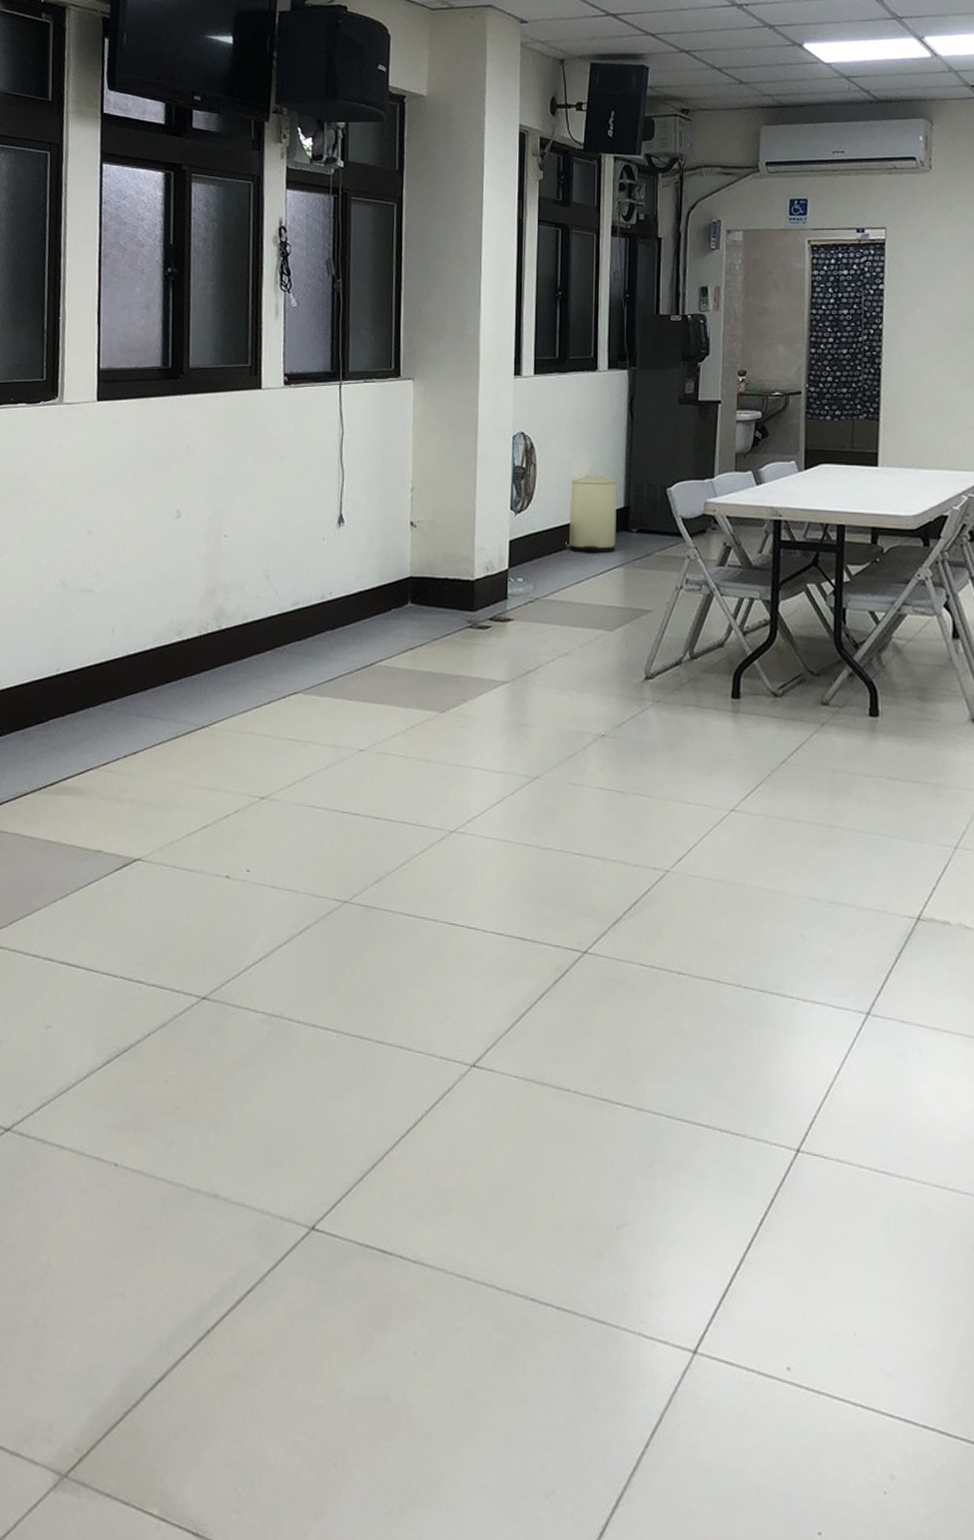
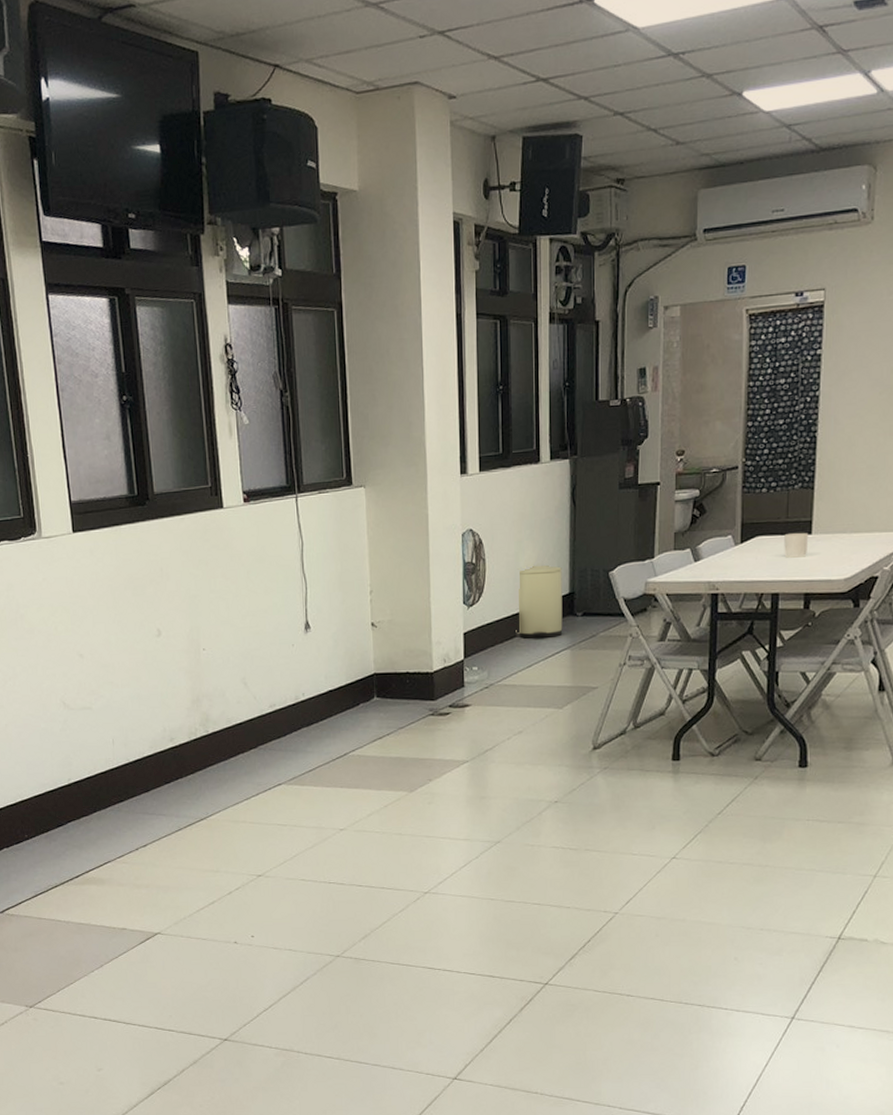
mug: none [849,463,875,490] -> present [784,532,809,558]

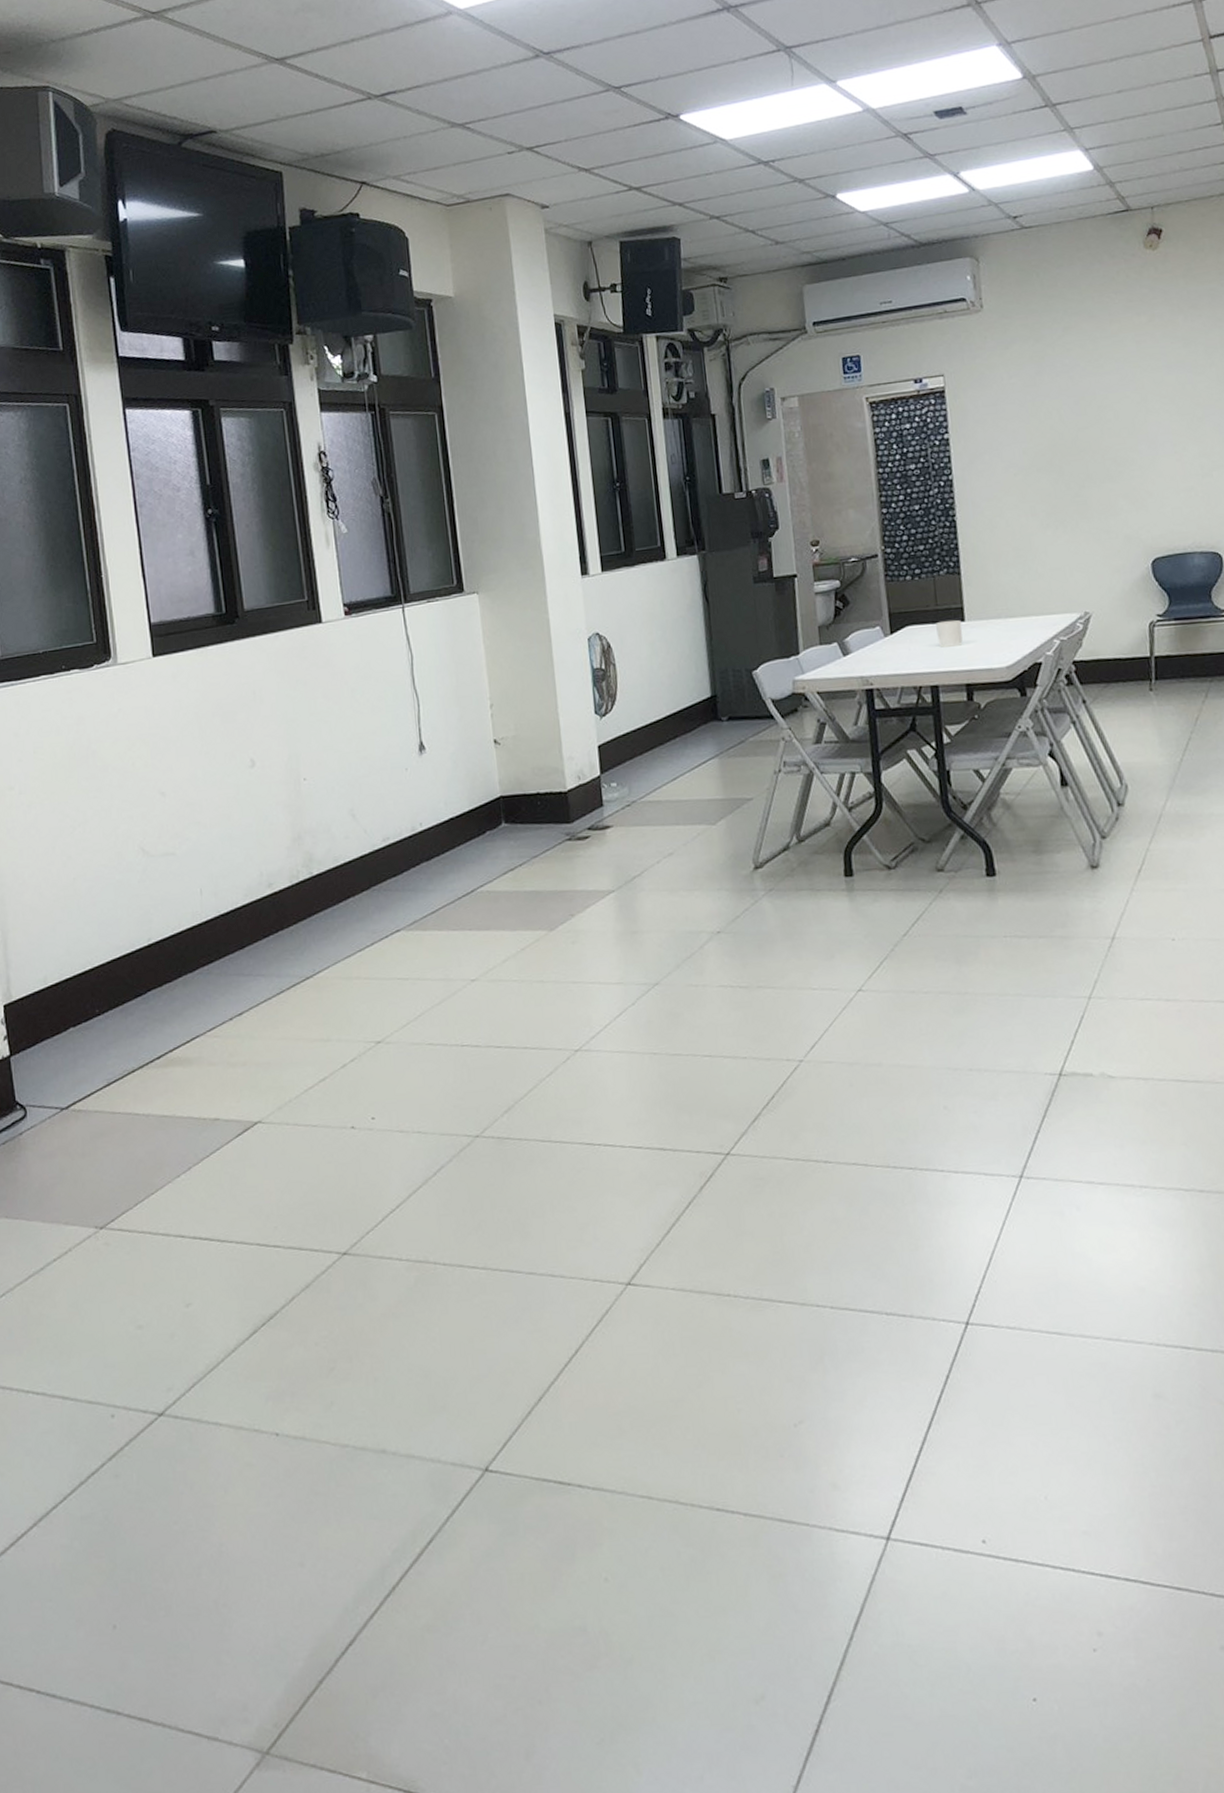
pedal bin: present [516,565,563,639] -> none [651,667,708,749]

